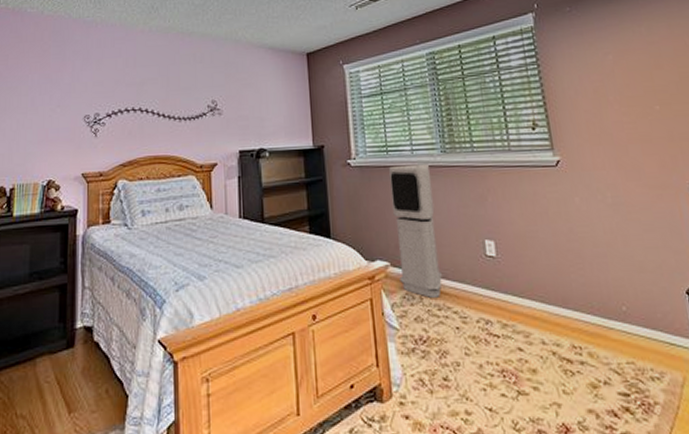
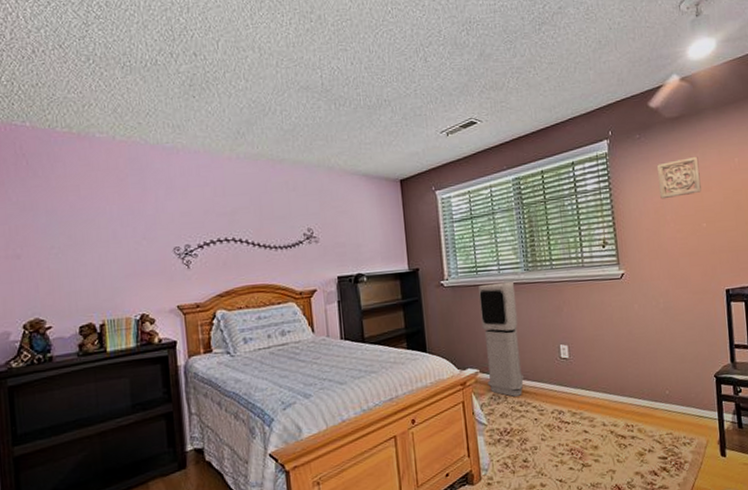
wall ornament: none [592,30,650,78] -> present [656,156,701,199]

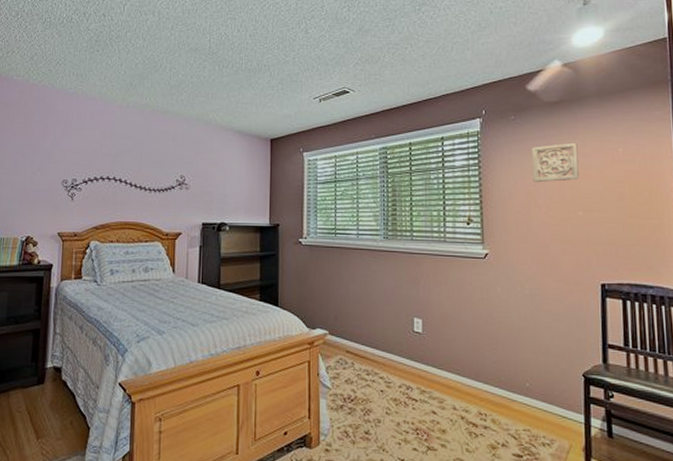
air purifier: present [479,281,524,397] -> none [335,247,373,364]

